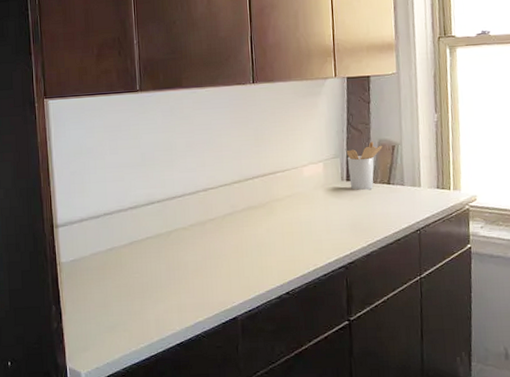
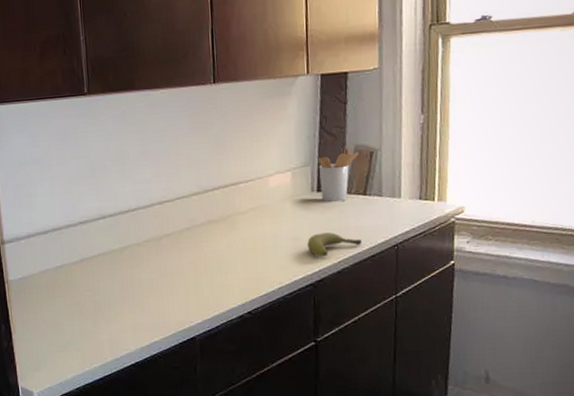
fruit: none [339,218,388,241] -> present [307,232,362,257]

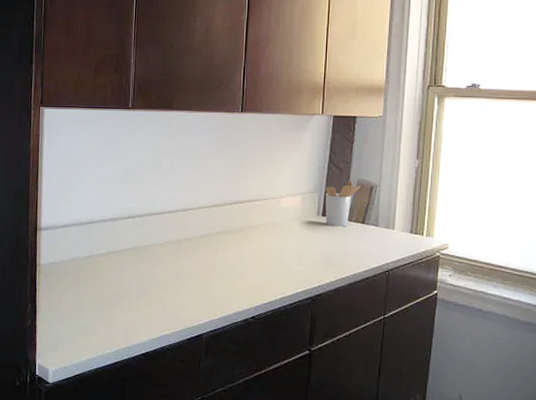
fruit: present [307,232,362,257] -> none [310,253,357,275]

